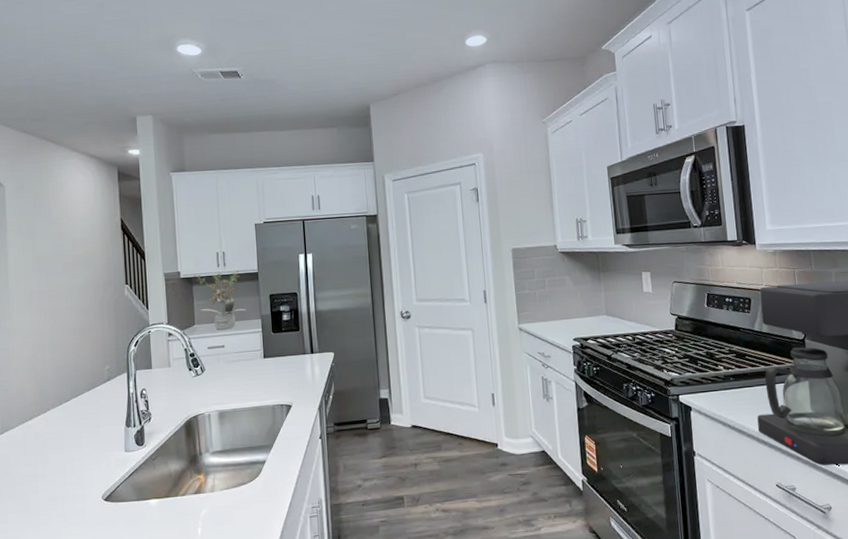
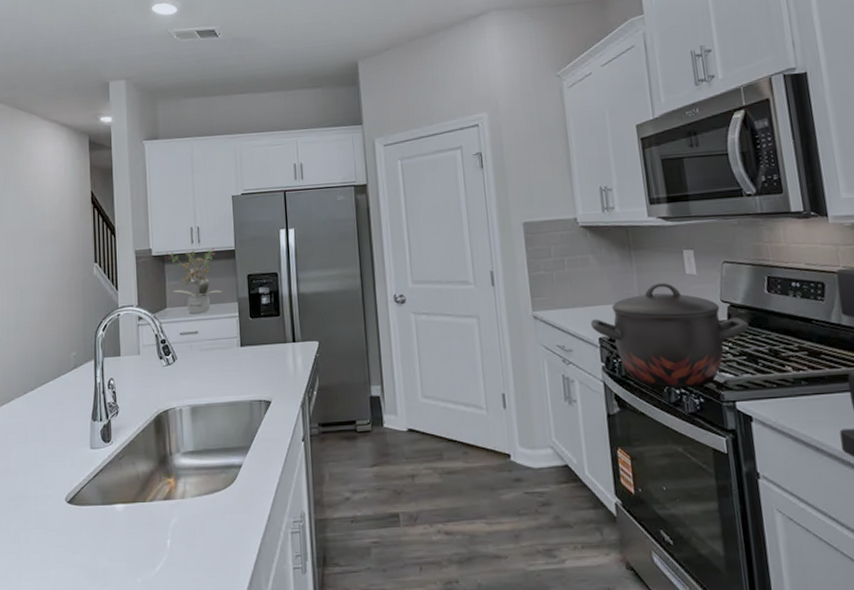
cooking pot: none [566,299,692,386] -> present [591,282,749,389]

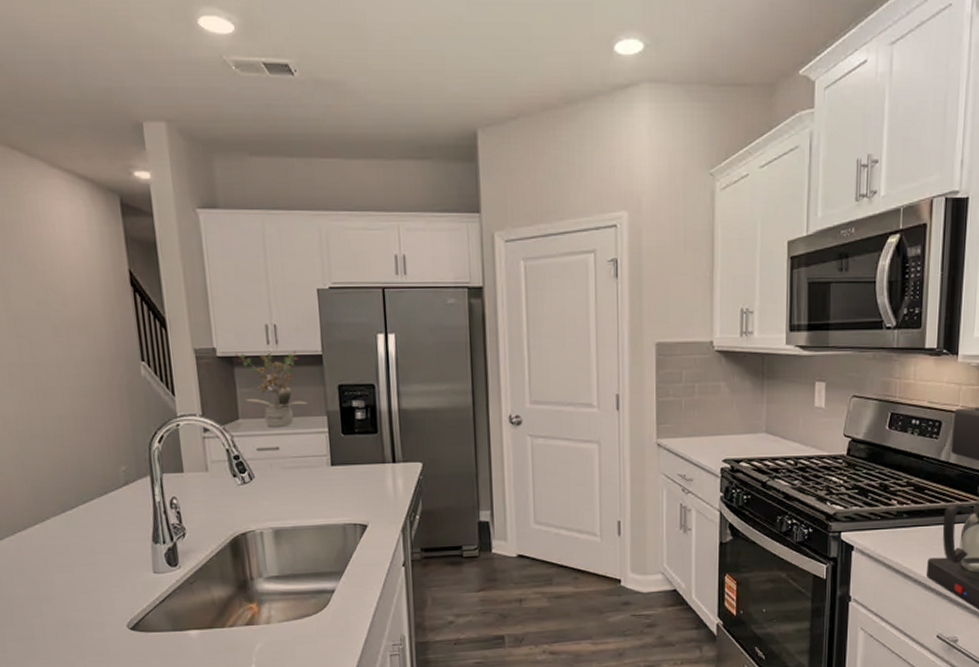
cooking pot: present [591,282,749,389] -> none [715,414,865,520]

